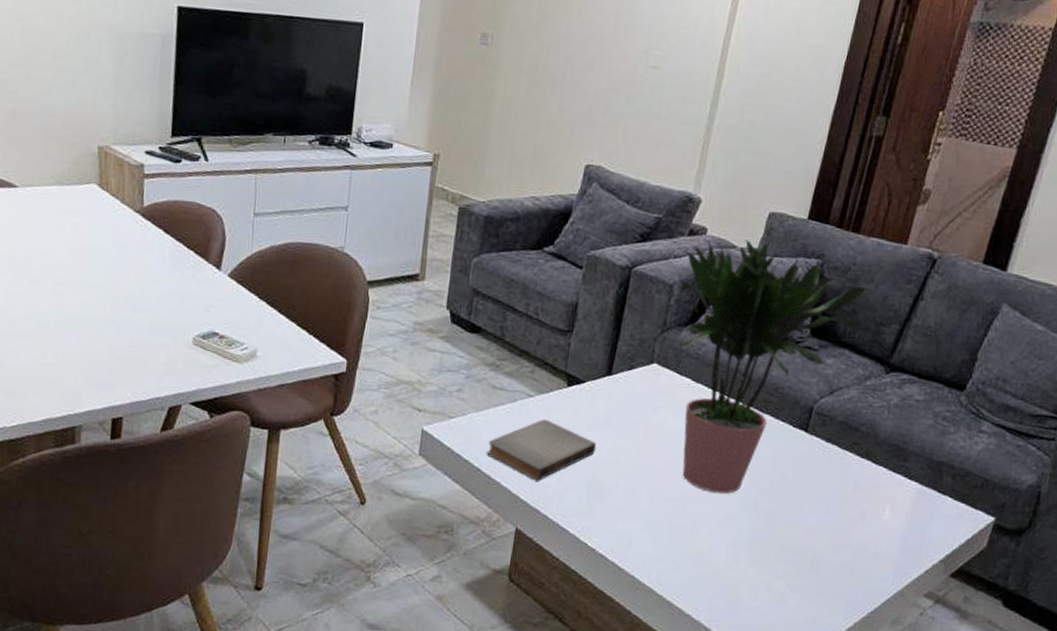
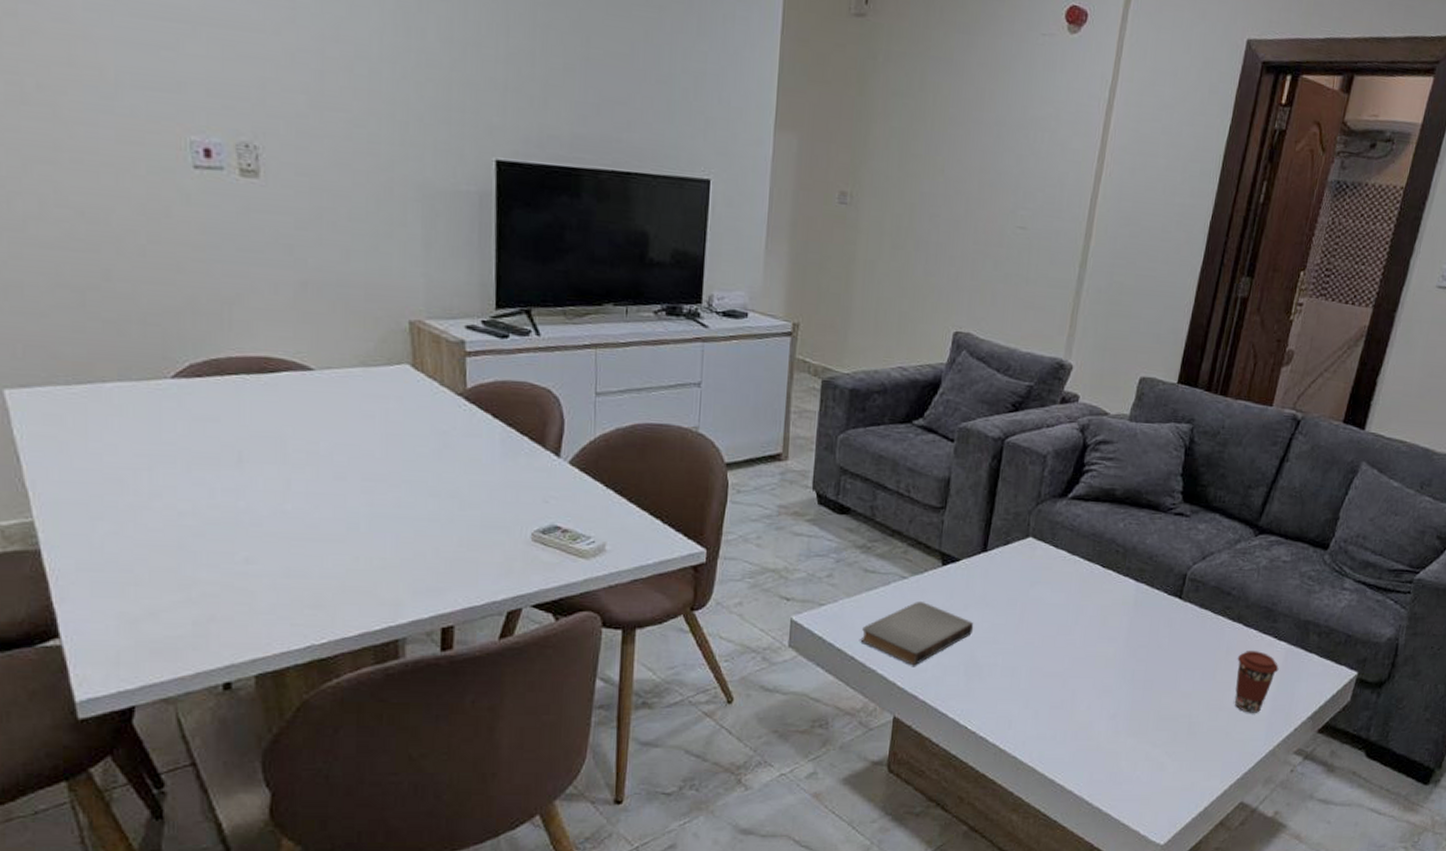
potted plant: present [678,238,871,494] -> none [1052,406,1239,666]
coffee cup: none [861,488,909,552] -> present [1234,651,1279,713]

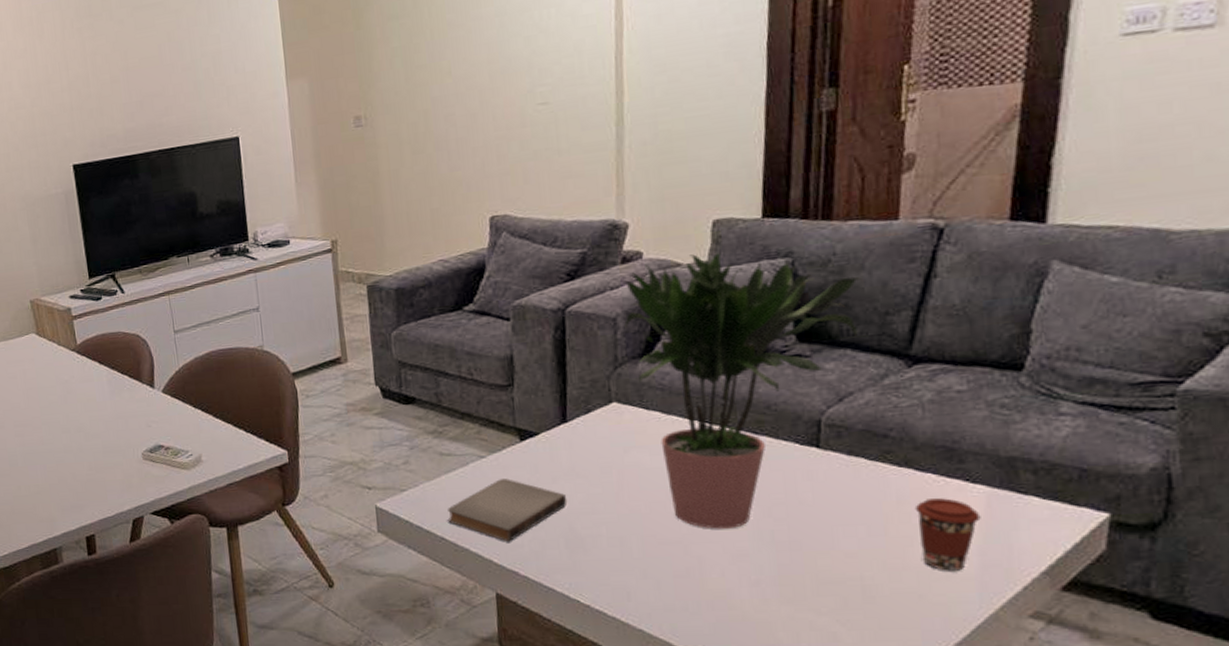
potted plant: none [1052,406,1239,666] -> present [622,253,864,529]

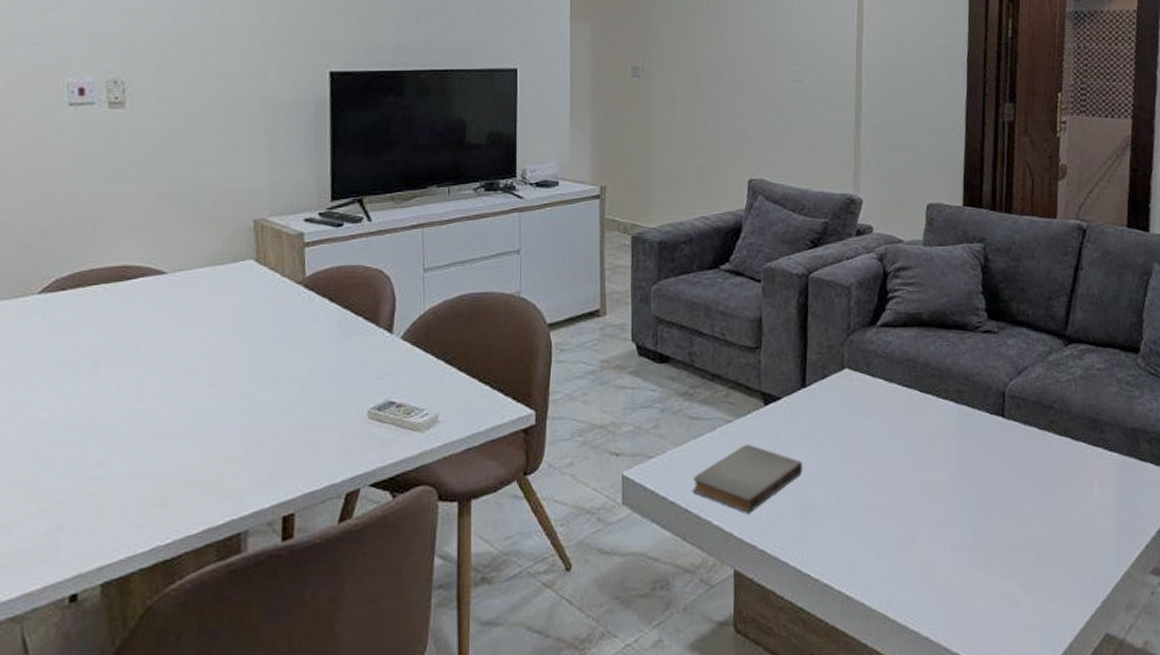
potted plant: present [622,253,864,529] -> none [856,233,1034,496]
coffee cup: present [914,498,981,571] -> none [1071,465,1116,533]

